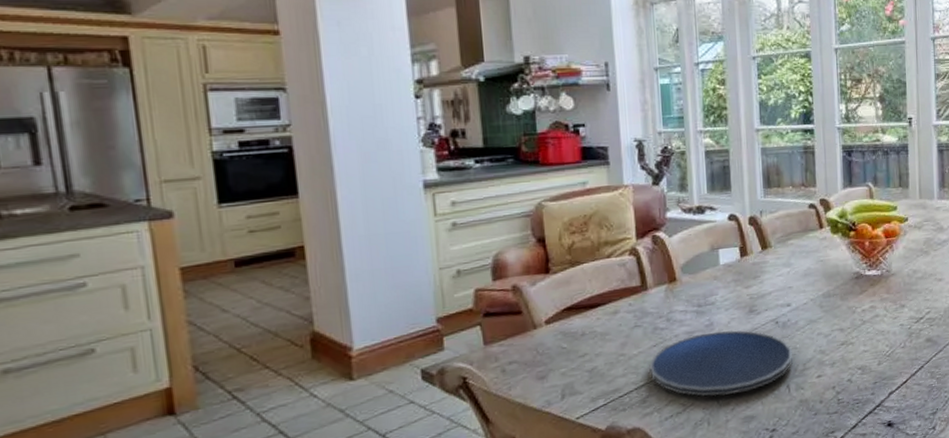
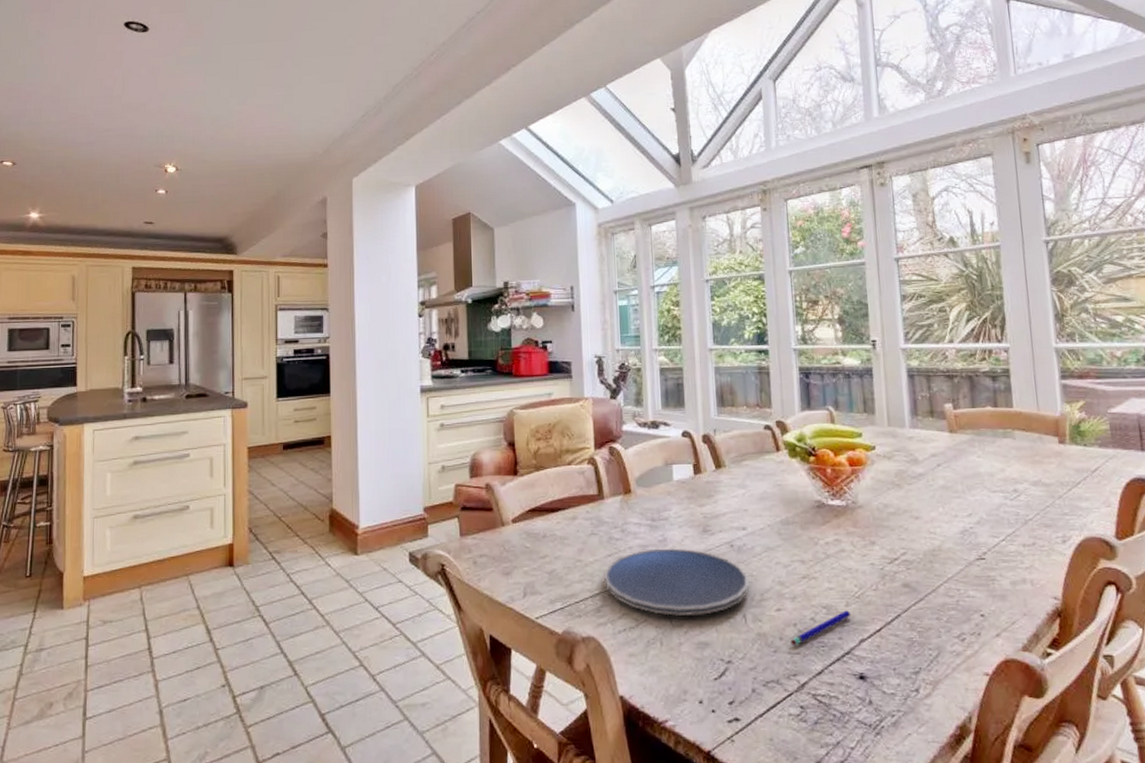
pen: none [829,368,882,406] -> present [790,610,850,645]

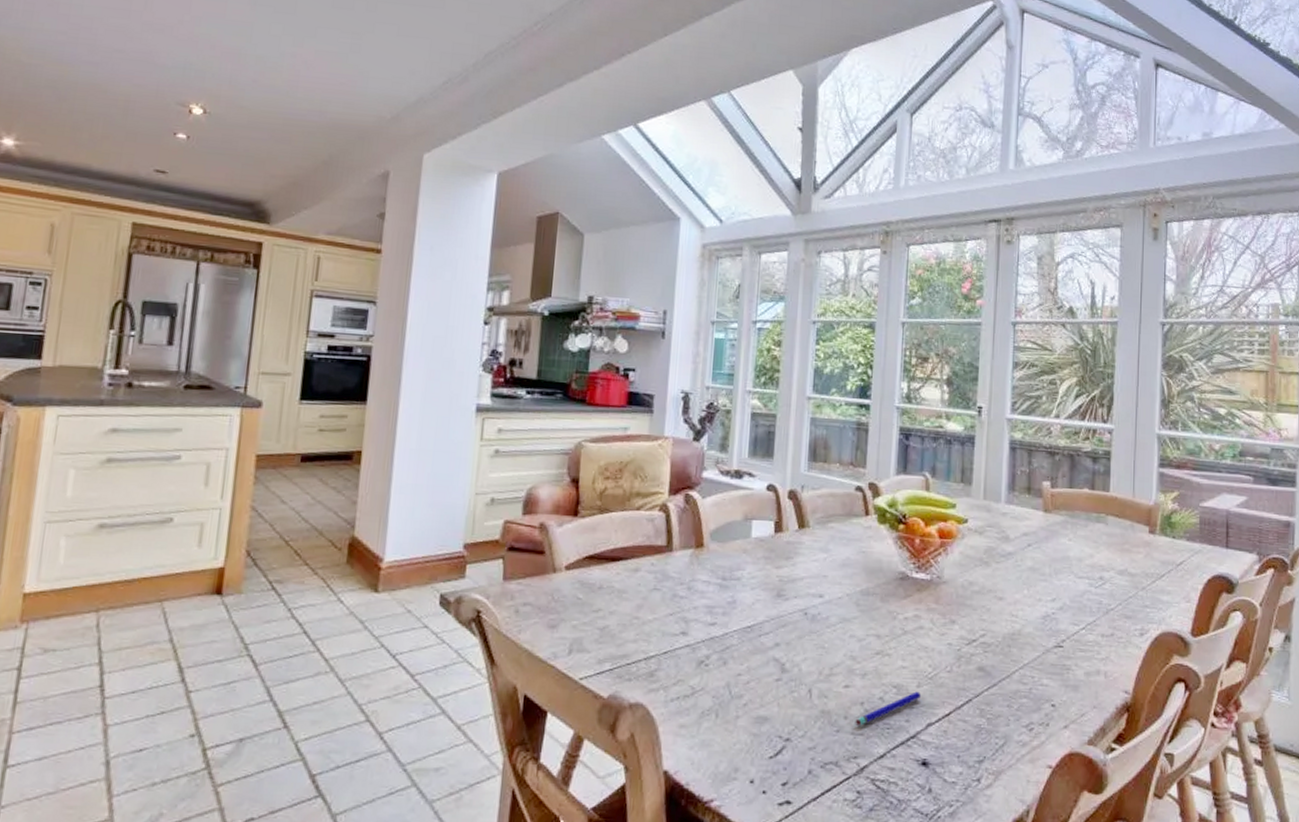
plate: present [604,548,749,616] -> none [662,610,819,687]

